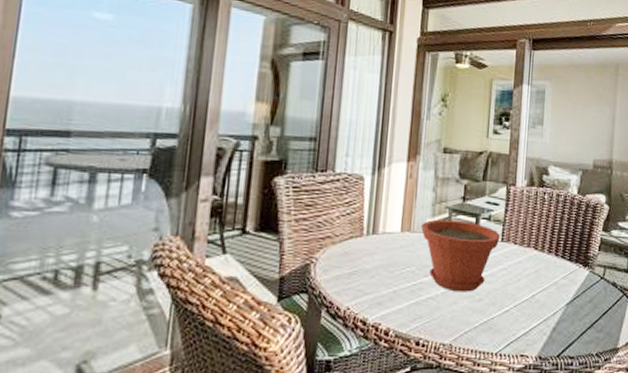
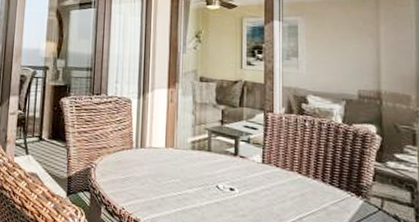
plant pot: present [421,219,501,292] -> none [183,139,261,207]

